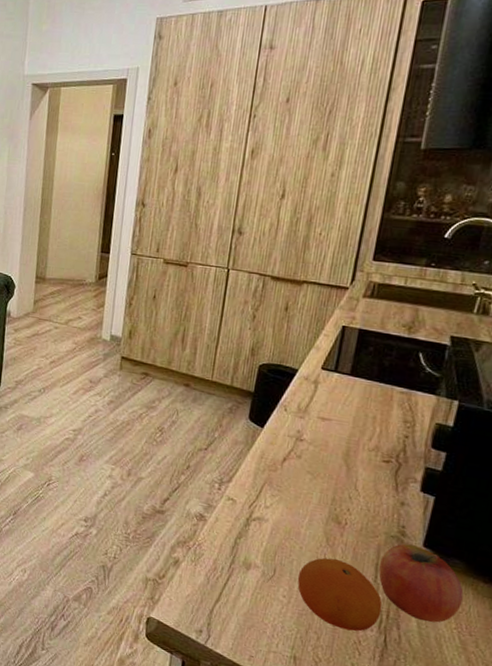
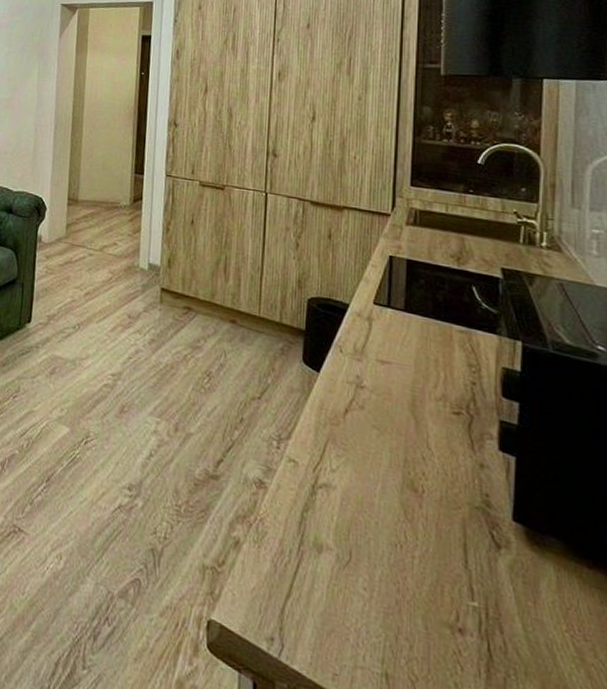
fruit: present [297,557,383,632] -> none [377,536,479,637]
fruit: present [378,544,464,623] -> none [468,517,568,624]

